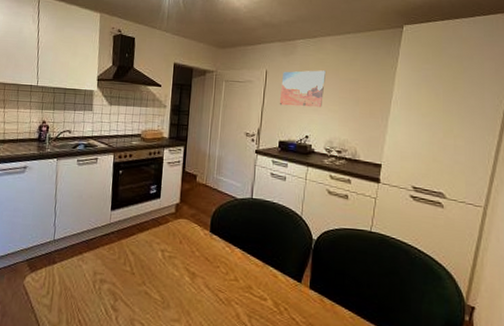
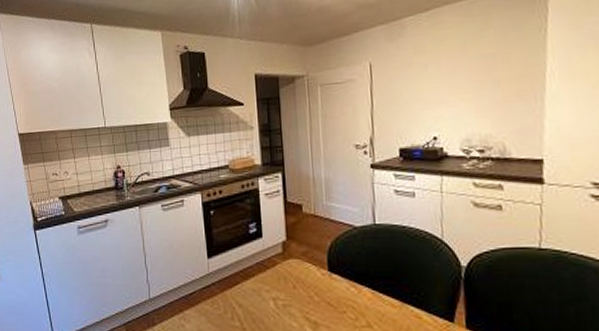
wall art: present [279,70,326,108] -> none [391,50,450,104]

